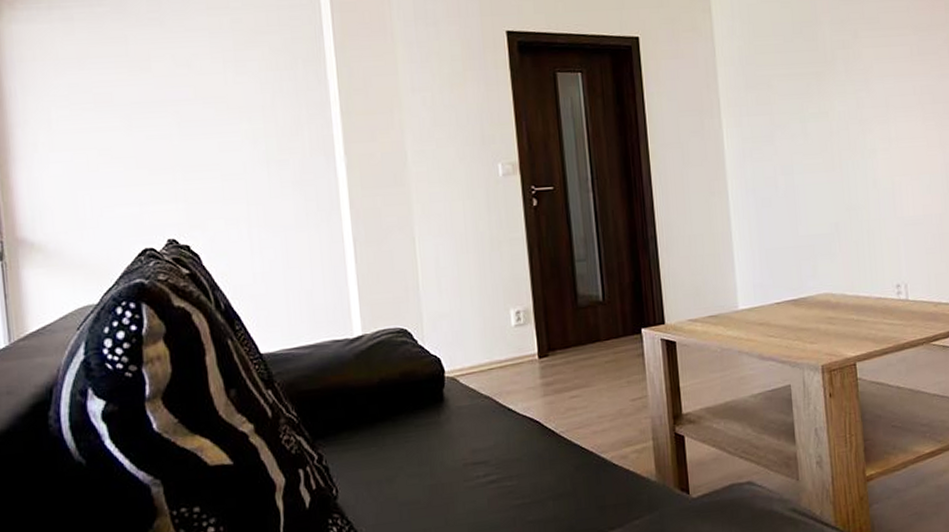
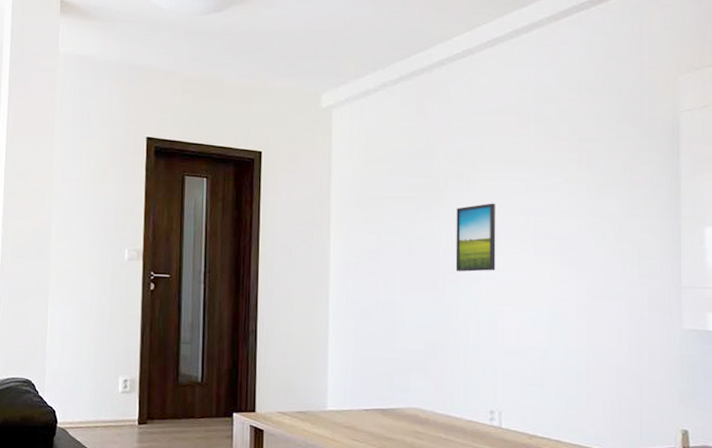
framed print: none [845,71,889,147] -> present [455,203,496,272]

